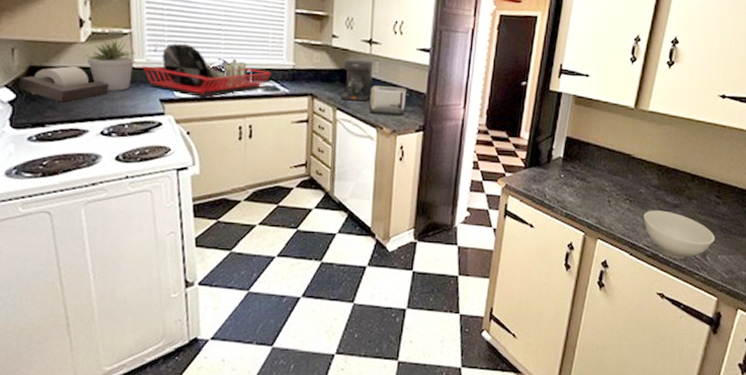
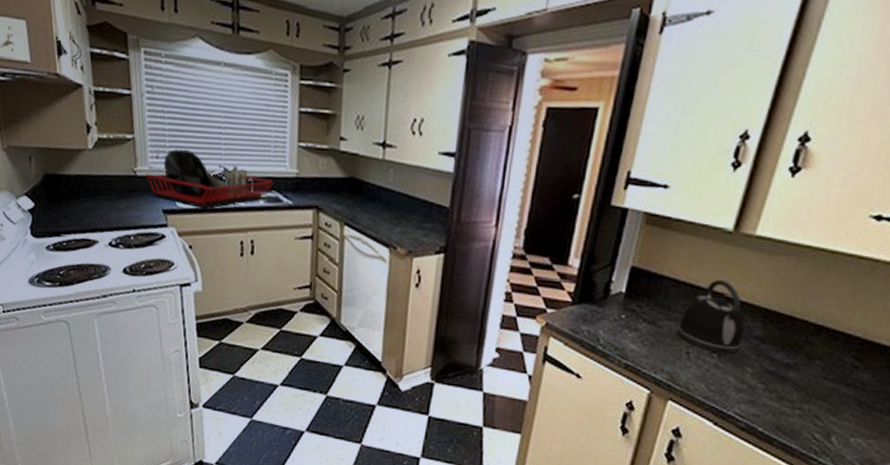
paper towel holder: present [18,66,110,103] -> none [36,174,116,212]
potted plant: present [85,38,134,92] -> none [93,144,138,201]
coffee maker: present [340,57,373,102] -> none [348,164,387,216]
toaster: present [369,86,409,116] -> none [381,197,429,235]
kettle: none [600,144,646,200] -> present [676,279,745,355]
bowl: present [643,210,715,260] -> none [736,369,847,438]

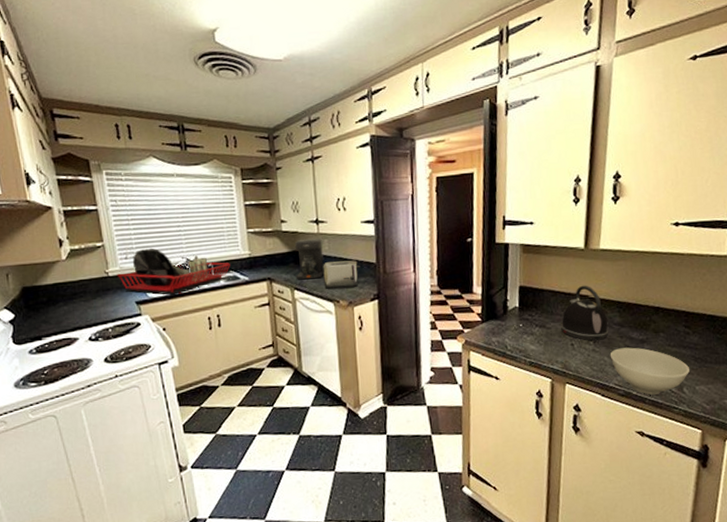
coffee maker: none [348,164,387,216] -> present [294,238,325,280]
toaster: none [381,197,429,235] -> present [323,260,360,289]
bowl: none [736,369,847,438] -> present [610,347,689,396]

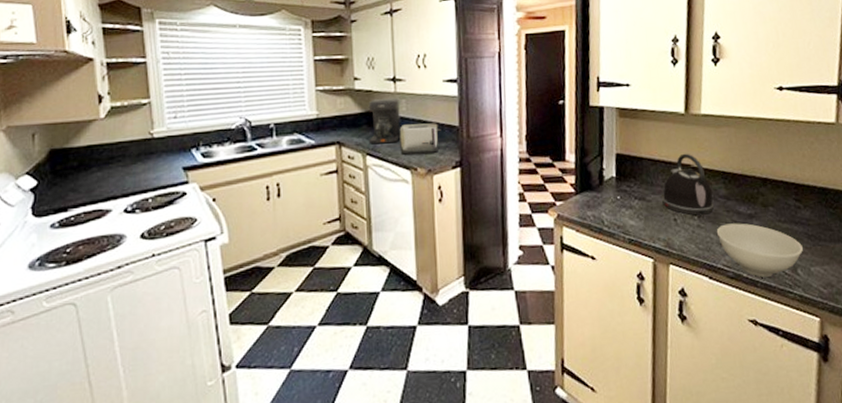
dish rack: present [117,248,230,295] -> none [163,106,295,160]

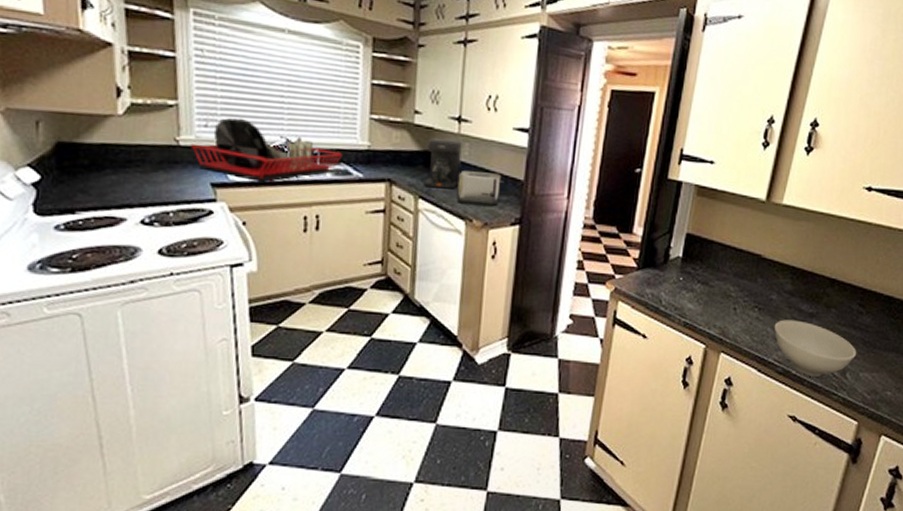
dish rack: none [163,106,295,160] -> present [190,118,342,182]
kettle: present [662,153,714,215] -> none [725,242,778,308]

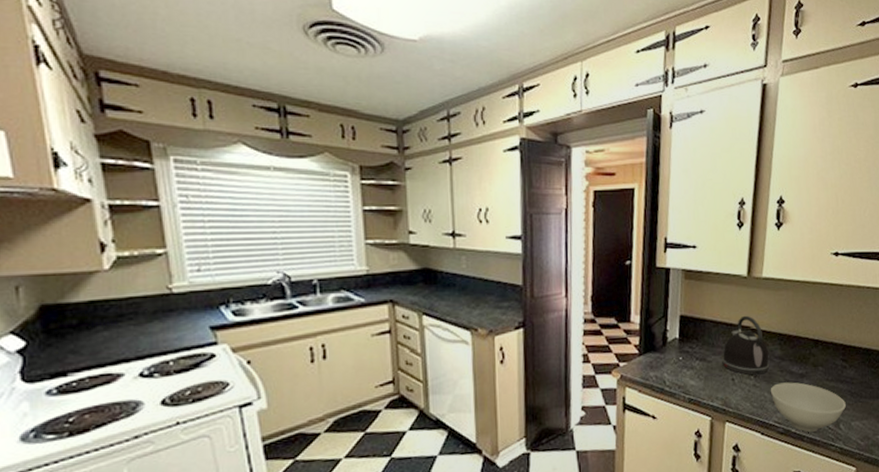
dish rack: present [190,118,342,182] -> none [185,258,342,319]
coffee maker: present [423,137,462,189] -> none [424,254,461,304]
toaster: present [456,171,504,207] -> none [459,281,504,315]
kettle: none [725,242,778,308] -> present [722,315,770,375]

